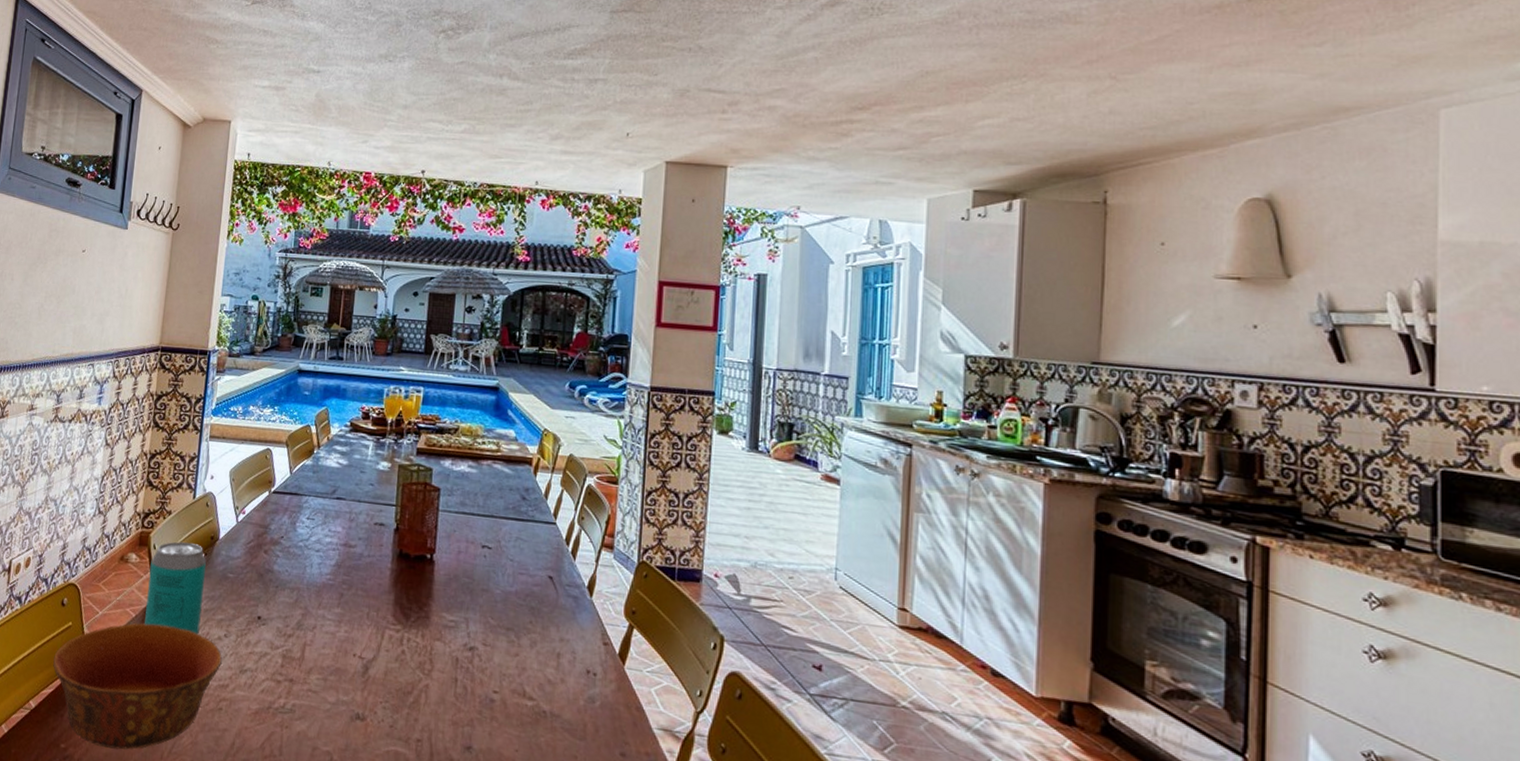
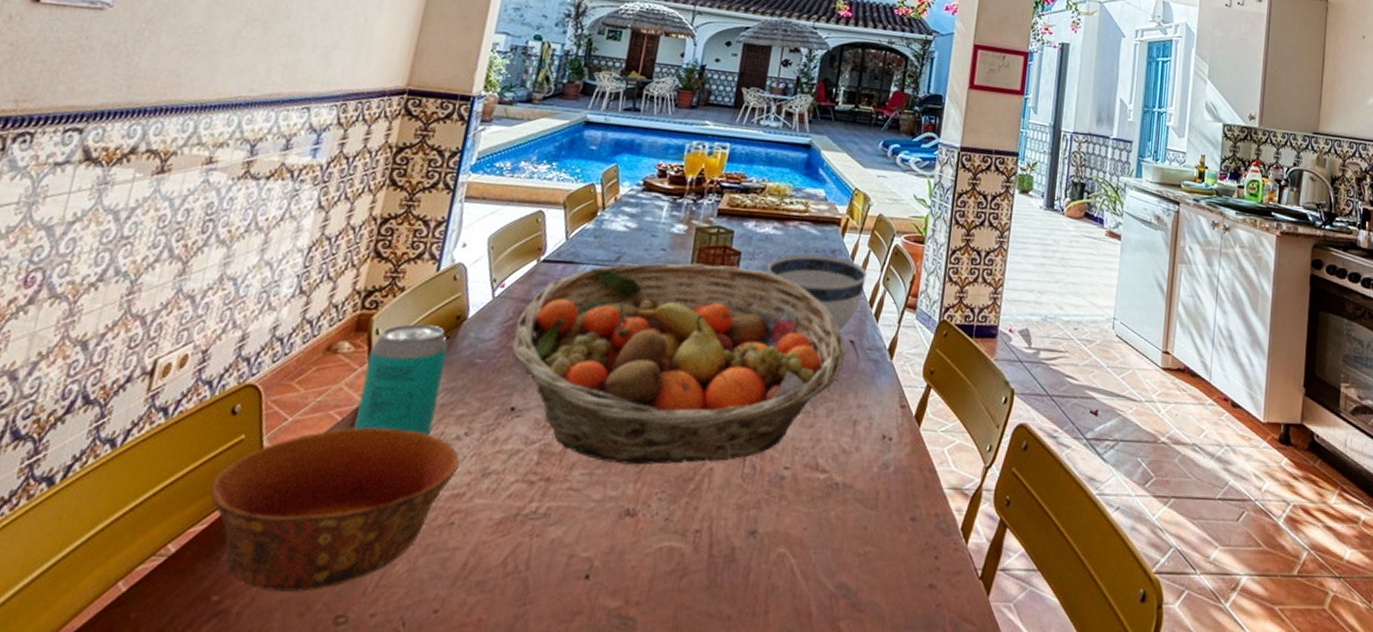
fruit basket: none [254,496,545,679] -> present [511,262,846,465]
bowl: none [466,491,561,569] -> present [768,254,867,335]

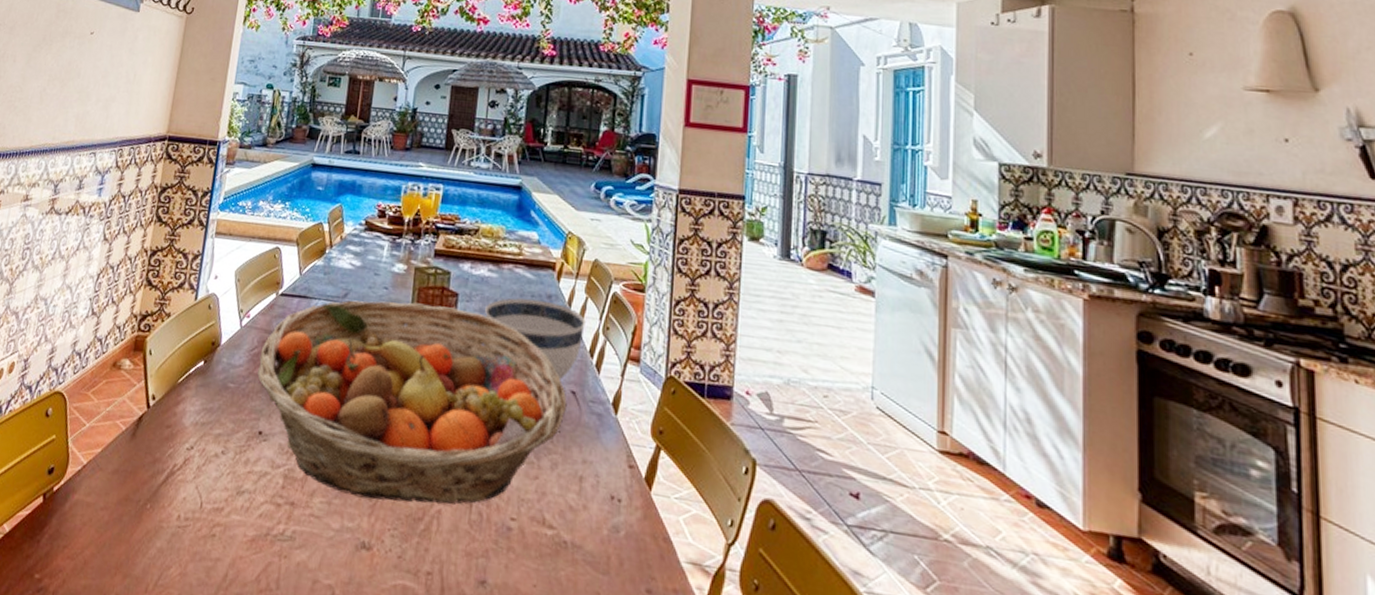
bowl: present [210,427,460,592] -> none [32,437,218,582]
beverage can: present [354,324,448,436] -> none [135,347,206,451]

